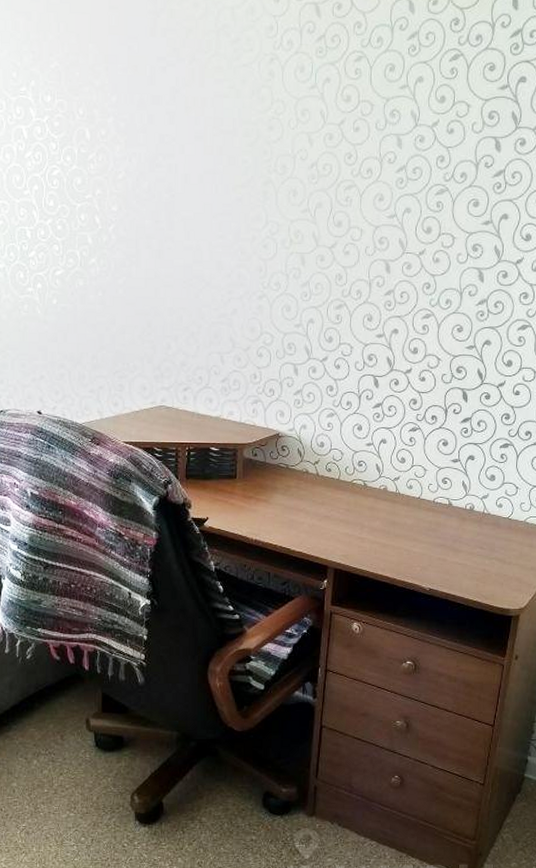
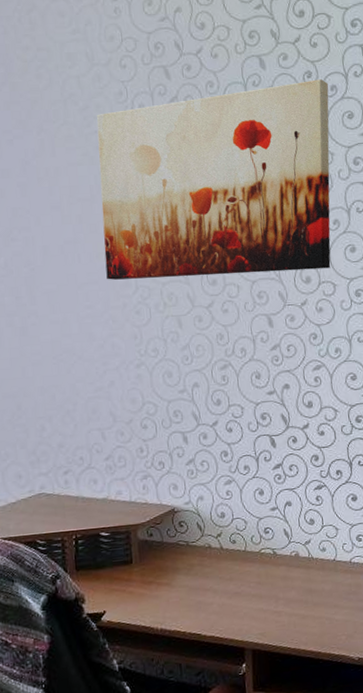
wall art: none [240,27,475,221] -> present [96,79,331,280]

